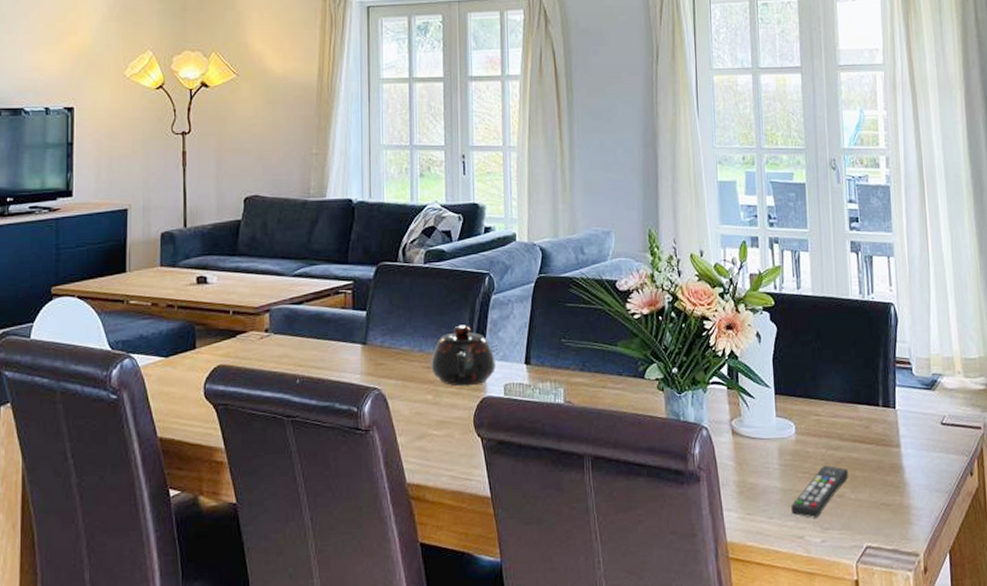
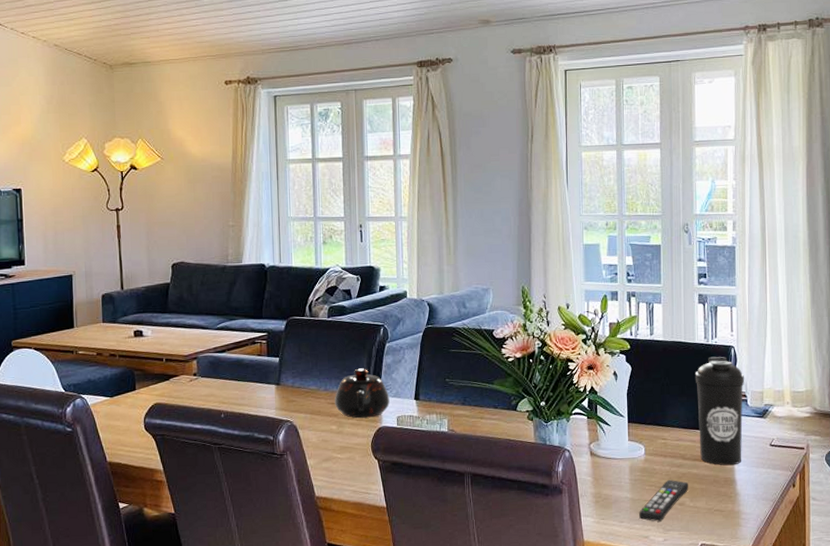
water bottle: none [850,315,909,449] -> present [695,356,744,466]

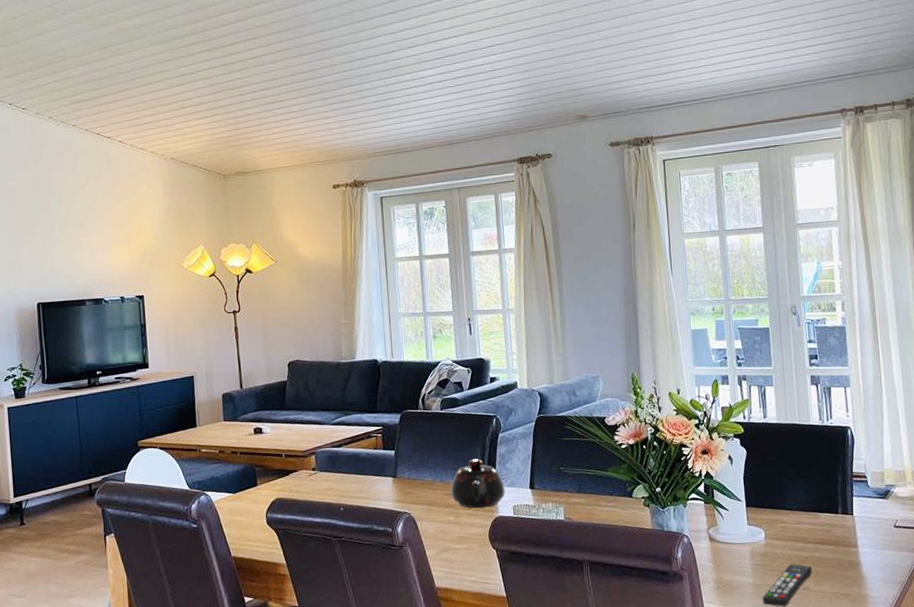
water bottle: present [695,356,744,466] -> none [811,438,866,548]

